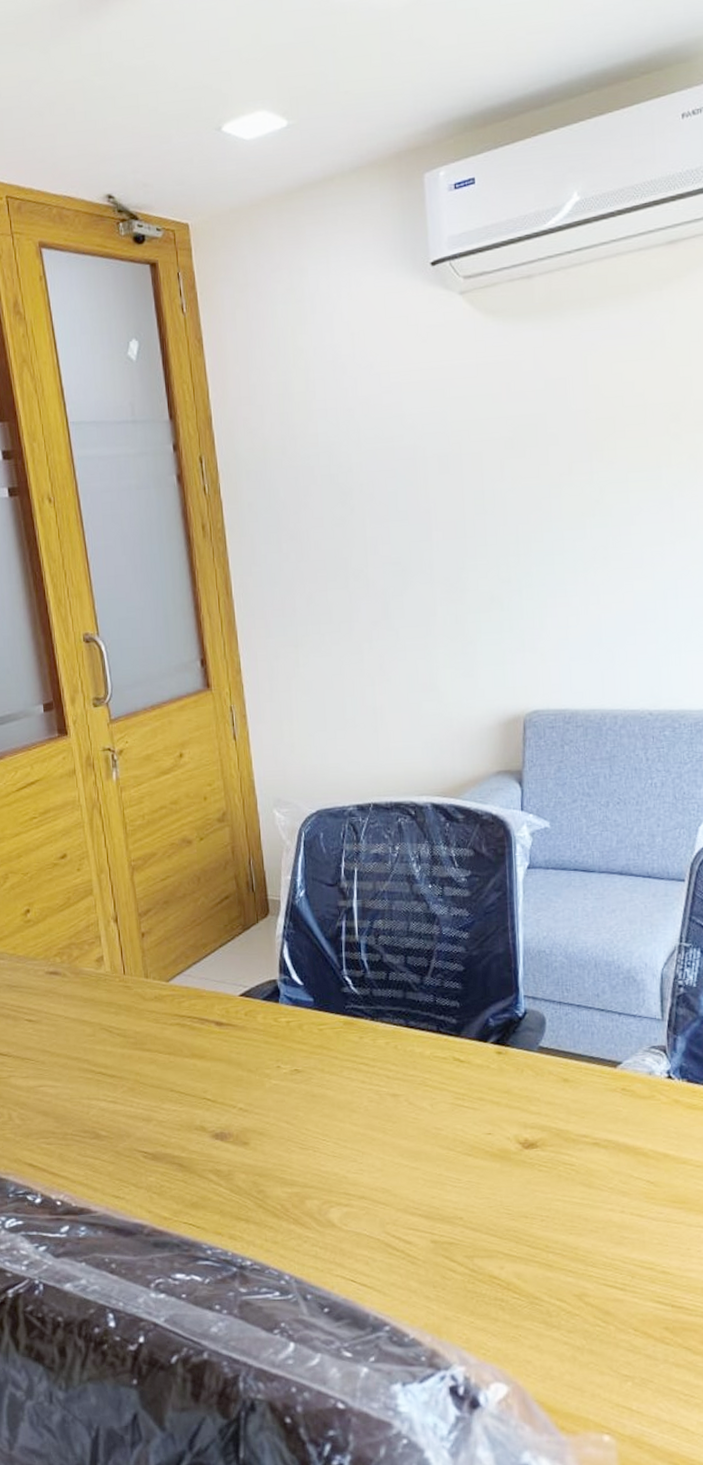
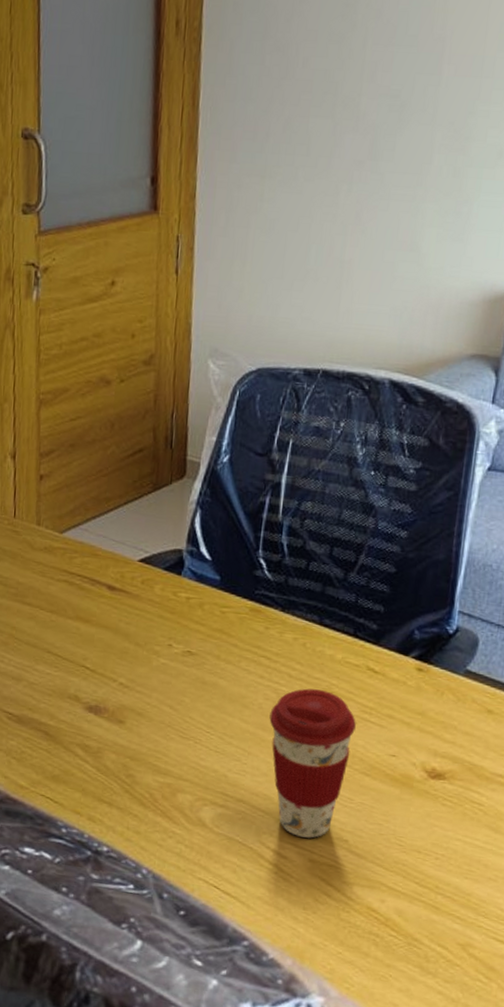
coffee cup: none [375,1085,452,1222] -> present [269,688,356,838]

